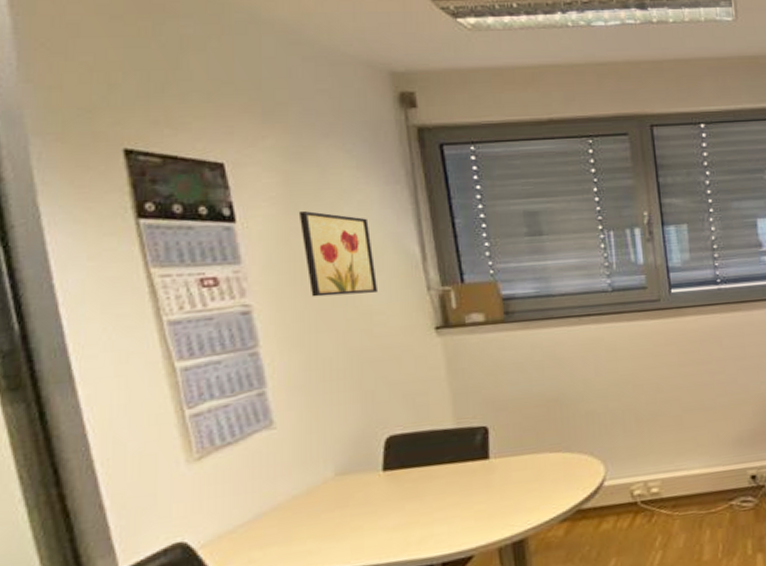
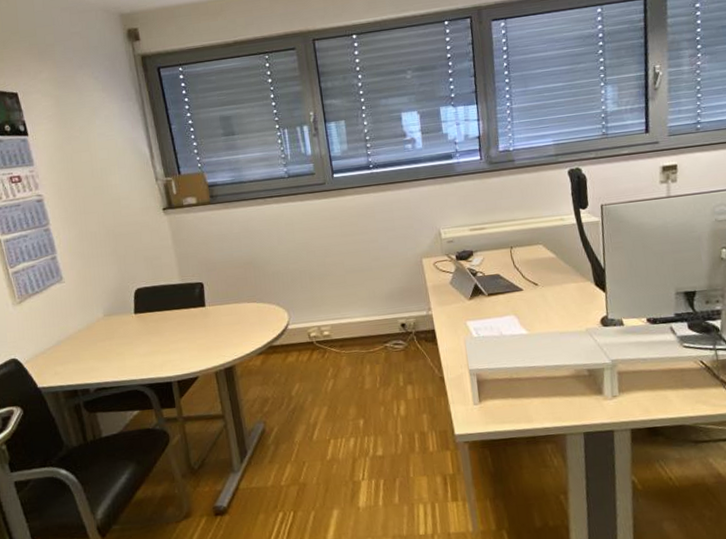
wall art: present [298,211,377,297] -> none [67,125,122,188]

